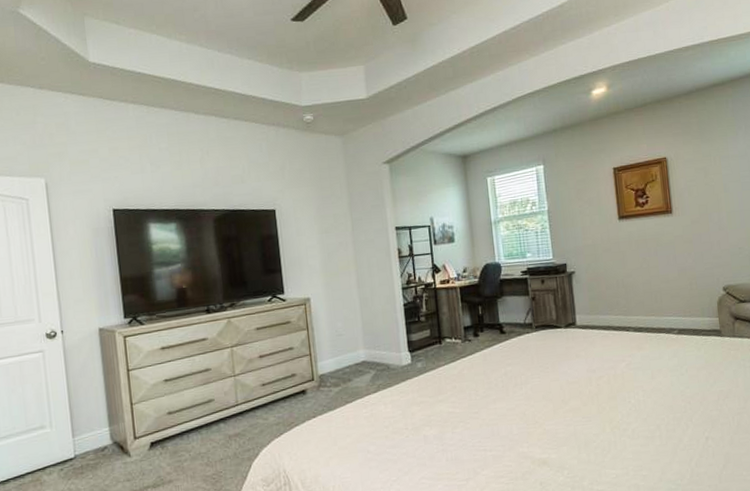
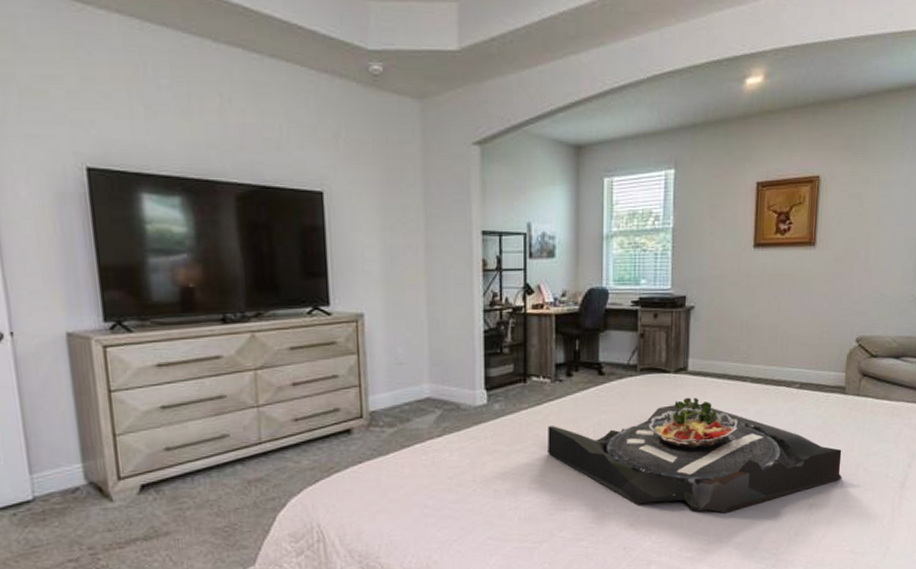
serving tray: none [463,347,733,448] -> present [548,397,842,513]

